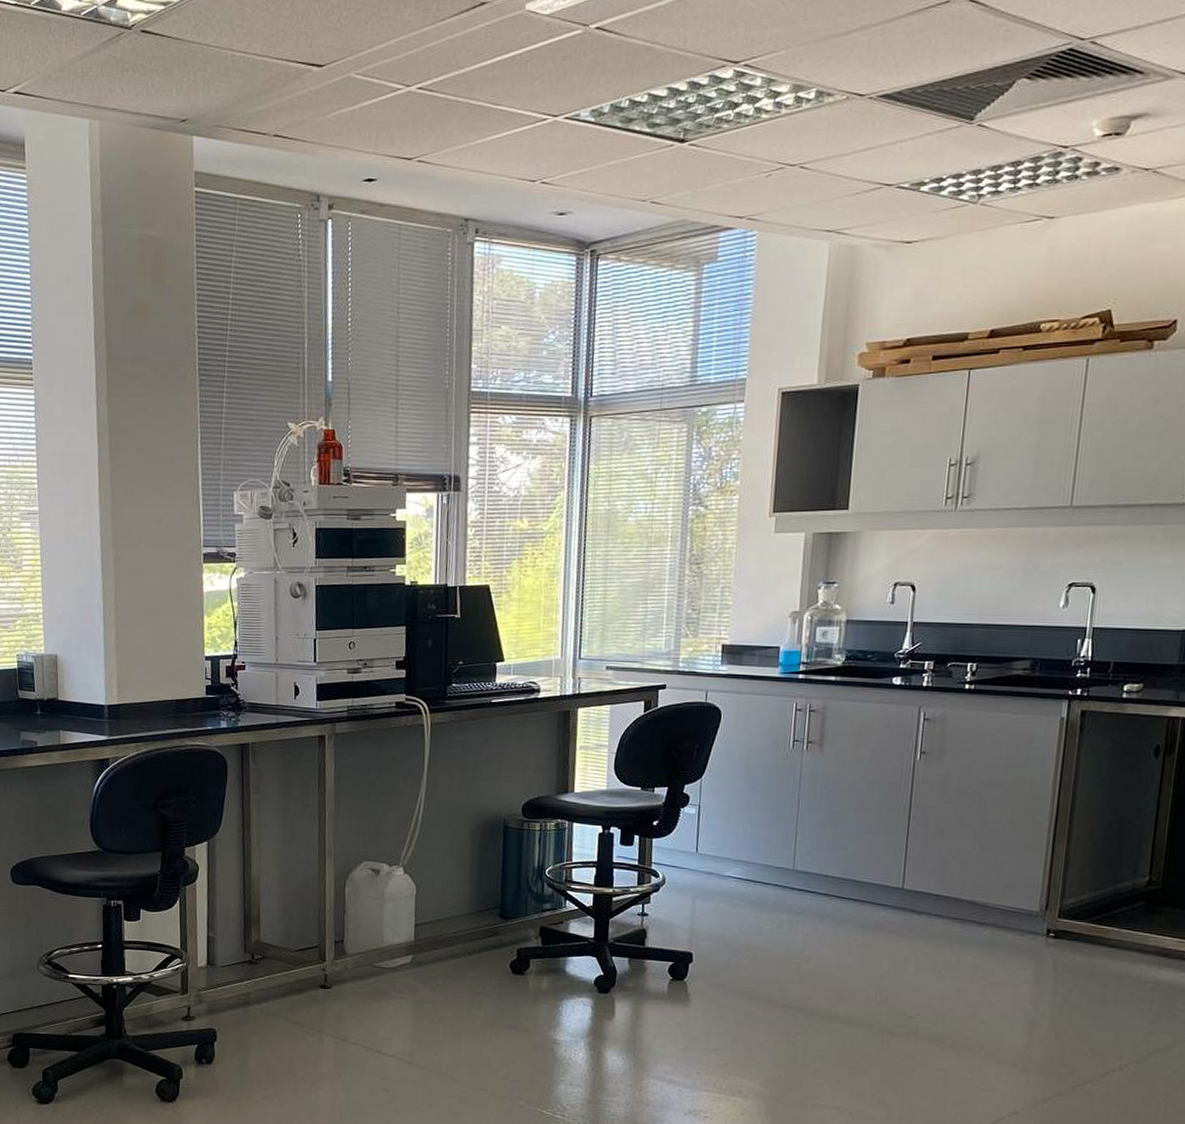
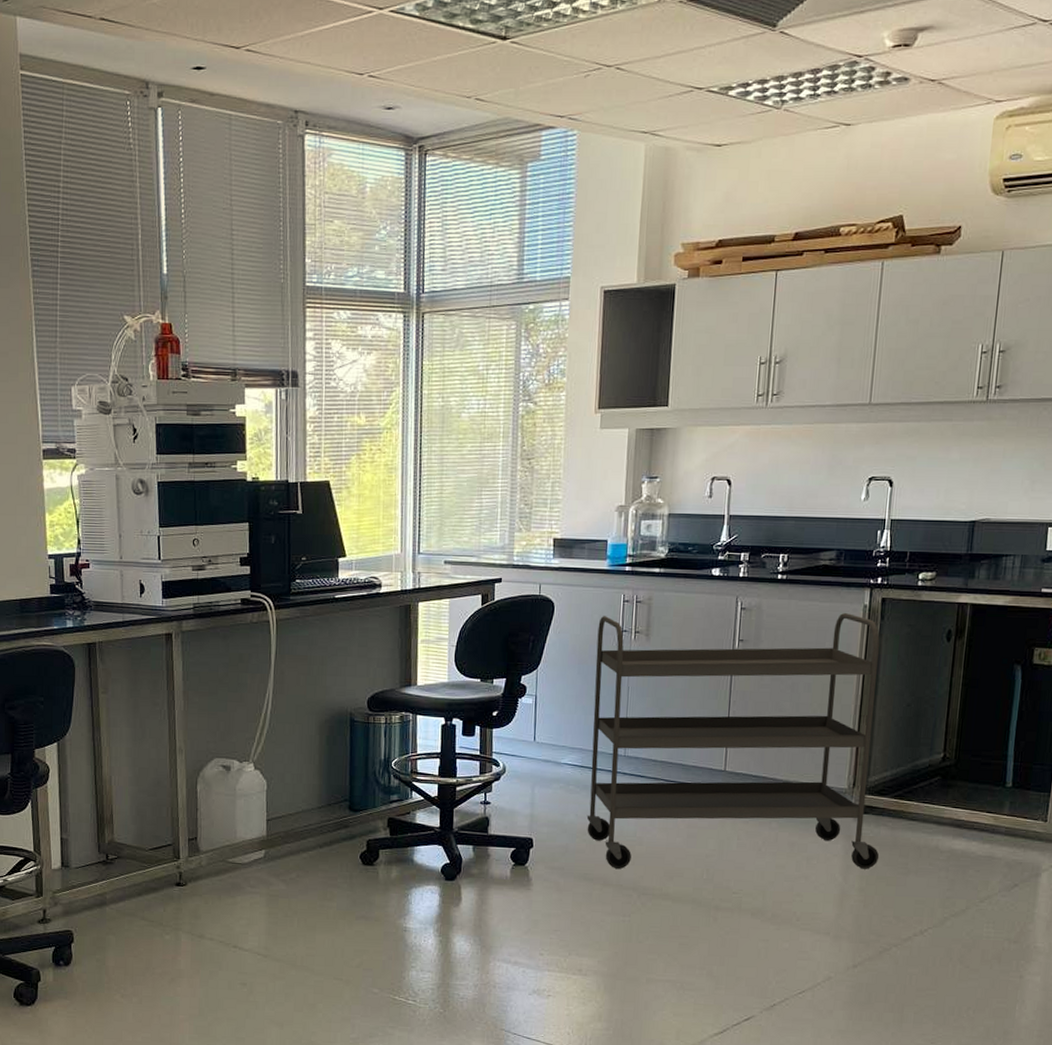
utility cart: none [750,725,1079,998] -> present [586,613,880,870]

